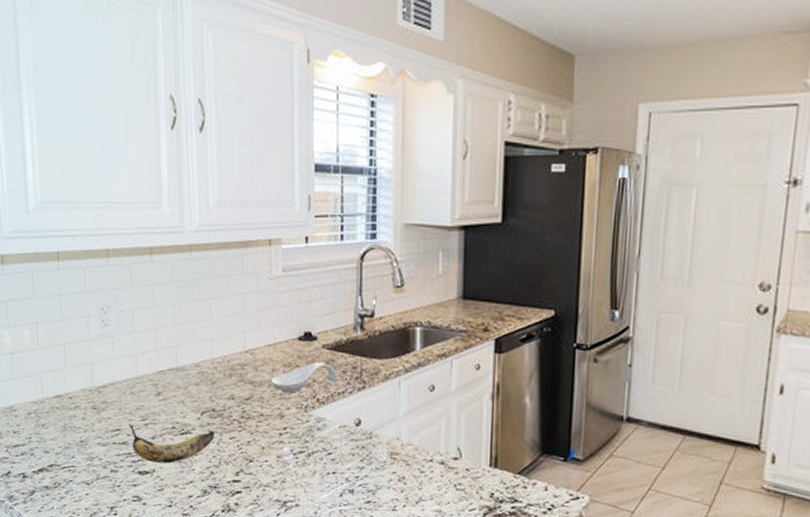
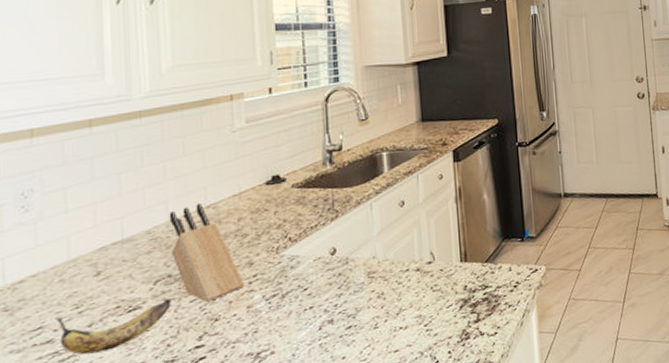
knife block: none [214,347,275,443] -> present [169,203,244,302]
spoon rest: present [270,362,338,393] -> none [236,202,310,240]

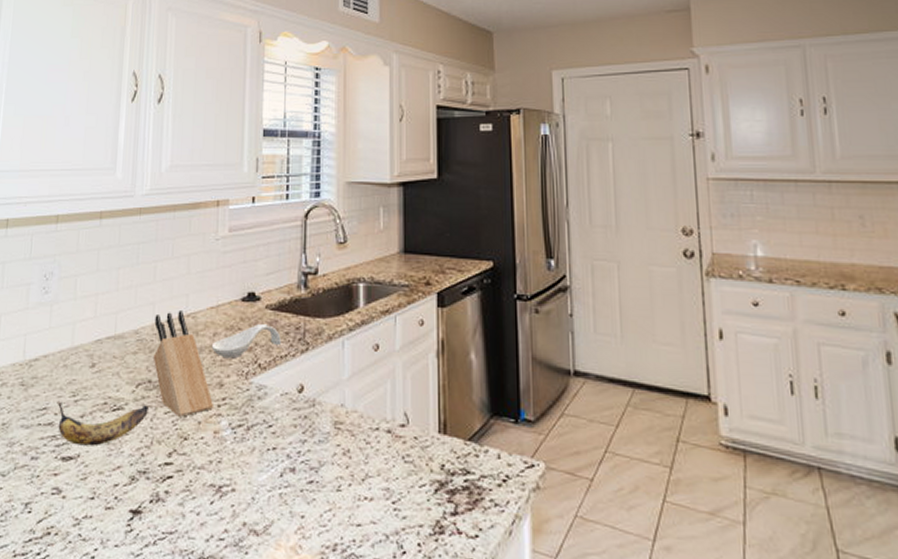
spoon rest: none [236,202,310,240] -> present [211,324,281,359]

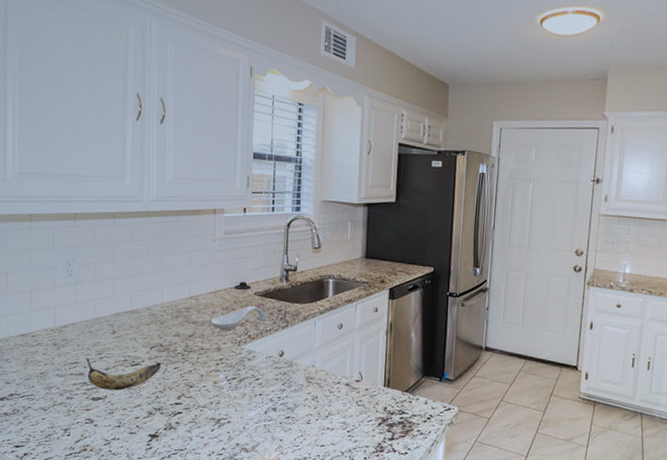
knife block: present [153,311,213,417] -> none [163,294,213,372]

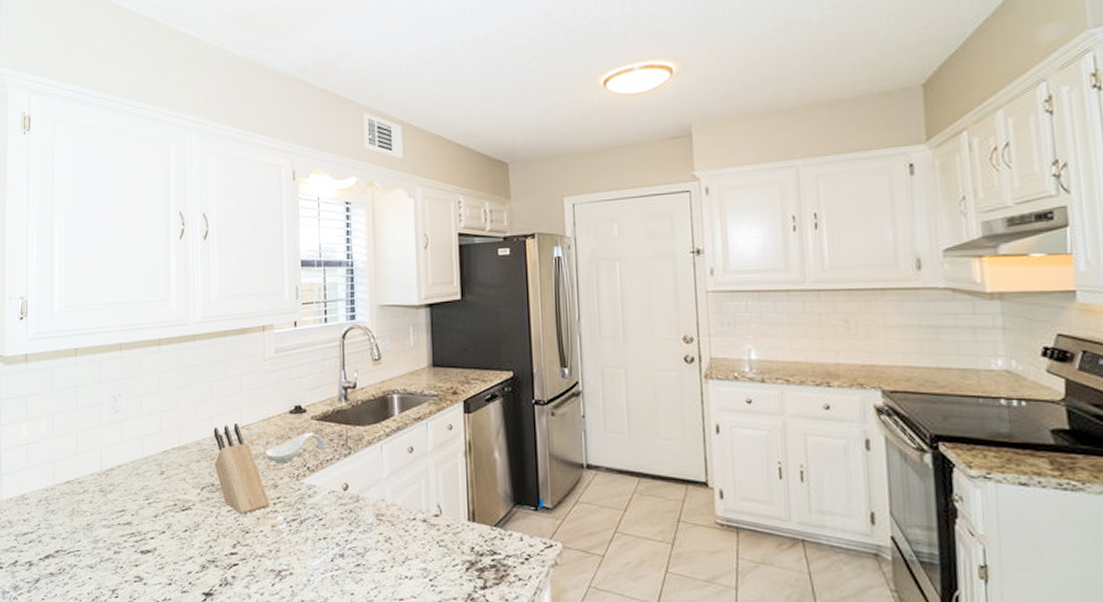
banana: present [85,357,161,391] -> none [133,504,213,541]
knife block: none [163,294,213,372] -> present [213,424,269,514]

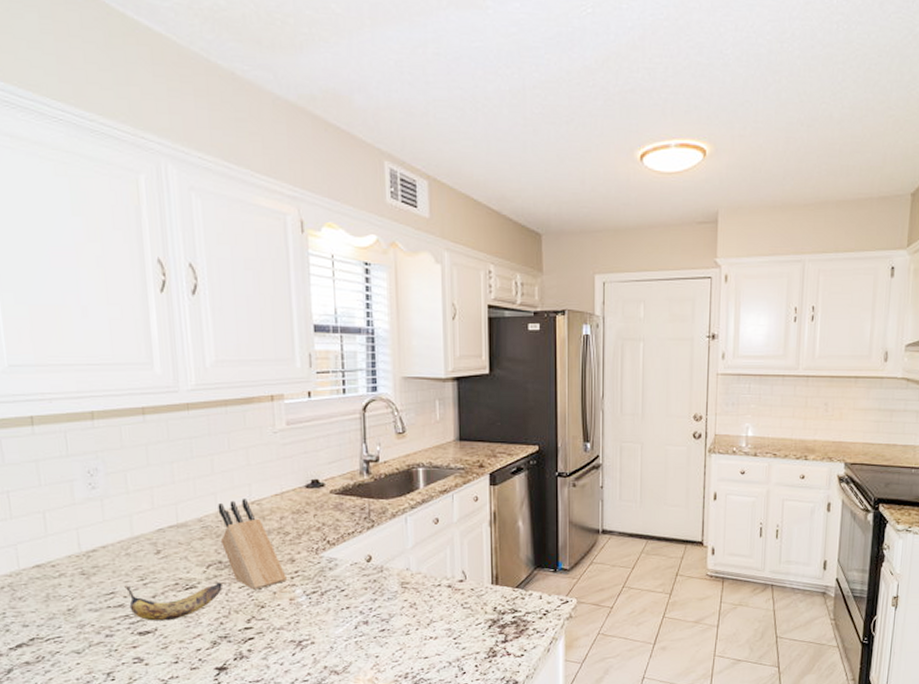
banana: none [133,504,213,541] -> present [124,582,222,621]
spoon rest: present [265,433,326,464] -> none [279,507,347,538]

